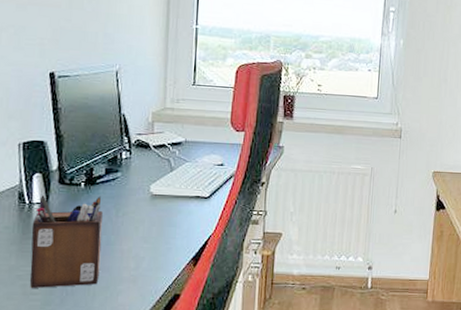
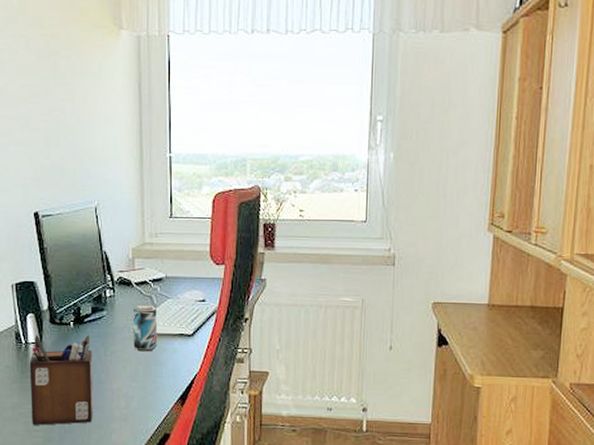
beer can: none [147,167,174,213] -> present [132,304,158,352]

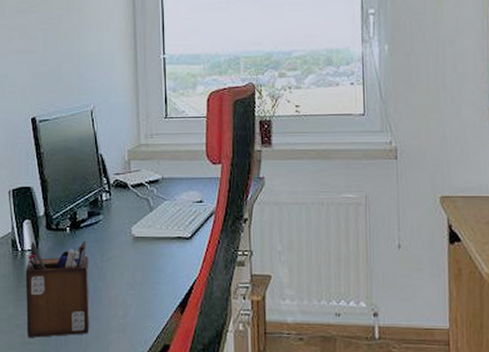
beer can: present [132,304,158,352] -> none [129,207,155,257]

